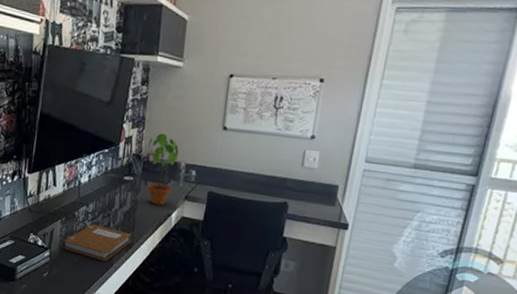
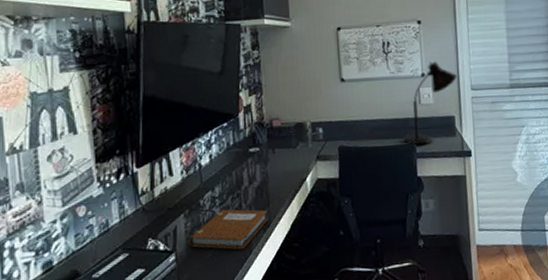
potted plant: present [147,133,179,206] -> none [268,95,303,173]
desk lamp: none [276,124,352,207] -> present [403,61,457,145]

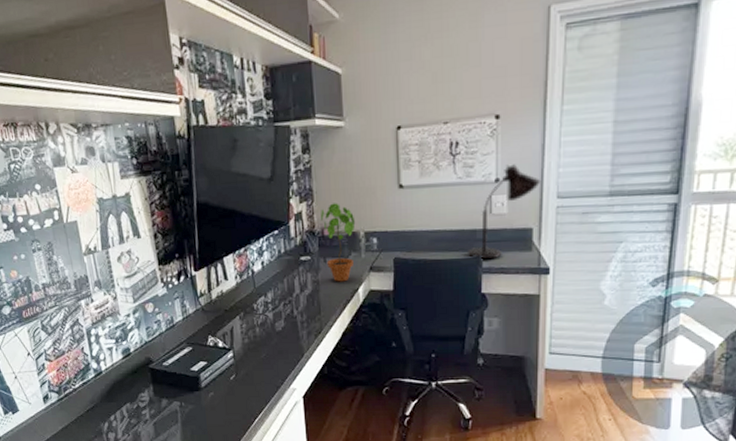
notebook: present [188,209,268,250] -> none [244,314,319,353]
potted plant: none [268,95,303,173] -> present [320,203,356,282]

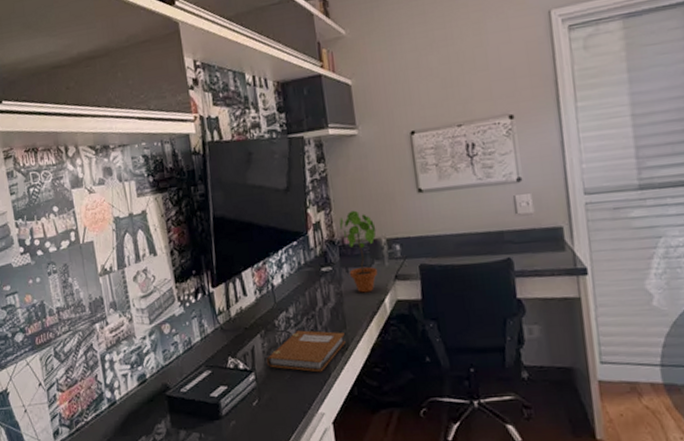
notebook: none [244,314,319,353] -> present [266,330,346,373]
desk lamp: present [468,164,540,260] -> none [497,162,564,262]

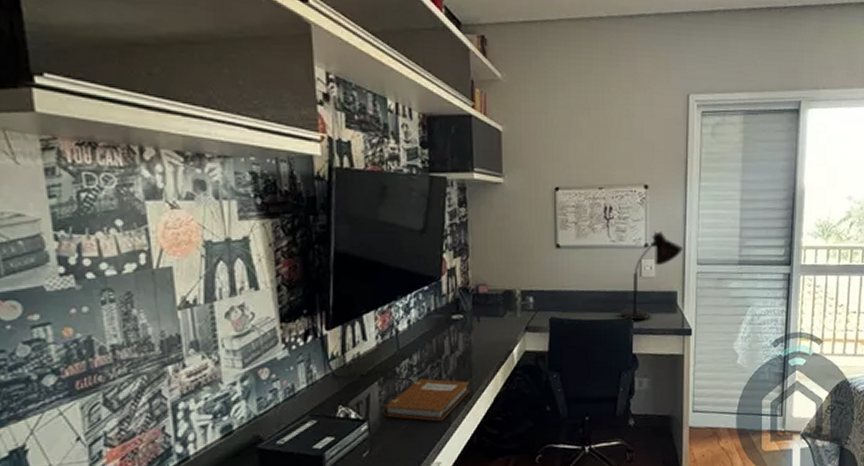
potted plant: present [339,210,377,293] -> none [475,259,512,343]
desk lamp: none [497,162,564,262] -> present [620,231,683,321]

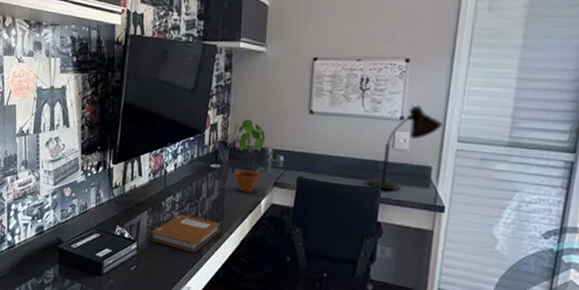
potted plant: none [475,259,512,343] -> present [233,119,266,193]

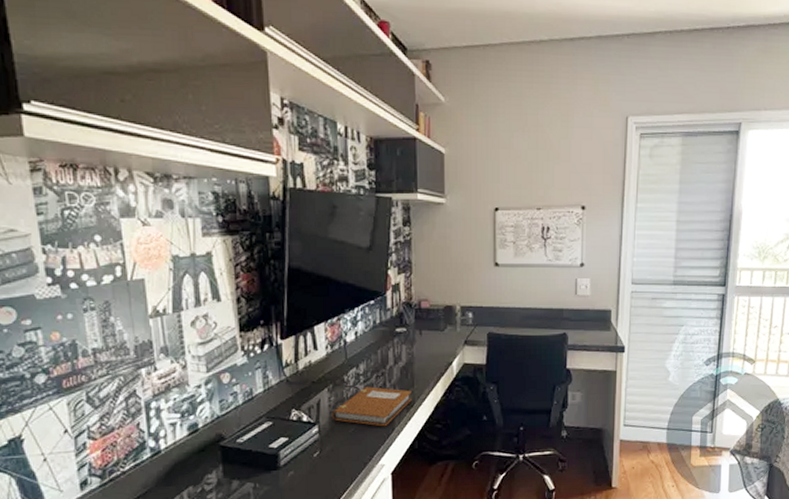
potted plant: present [233,119,266,193] -> none [417,276,452,355]
desk lamp: present [368,105,443,191] -> none [555,251,618,337]

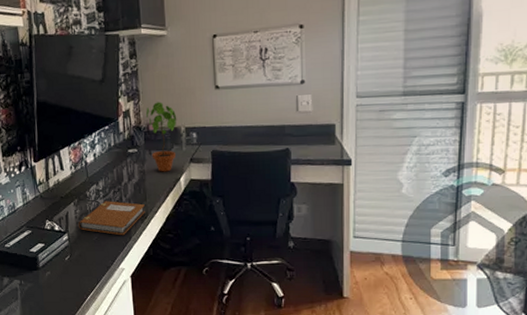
potted plant: none [417,276,452,355] -> present [145,102,177,172]

